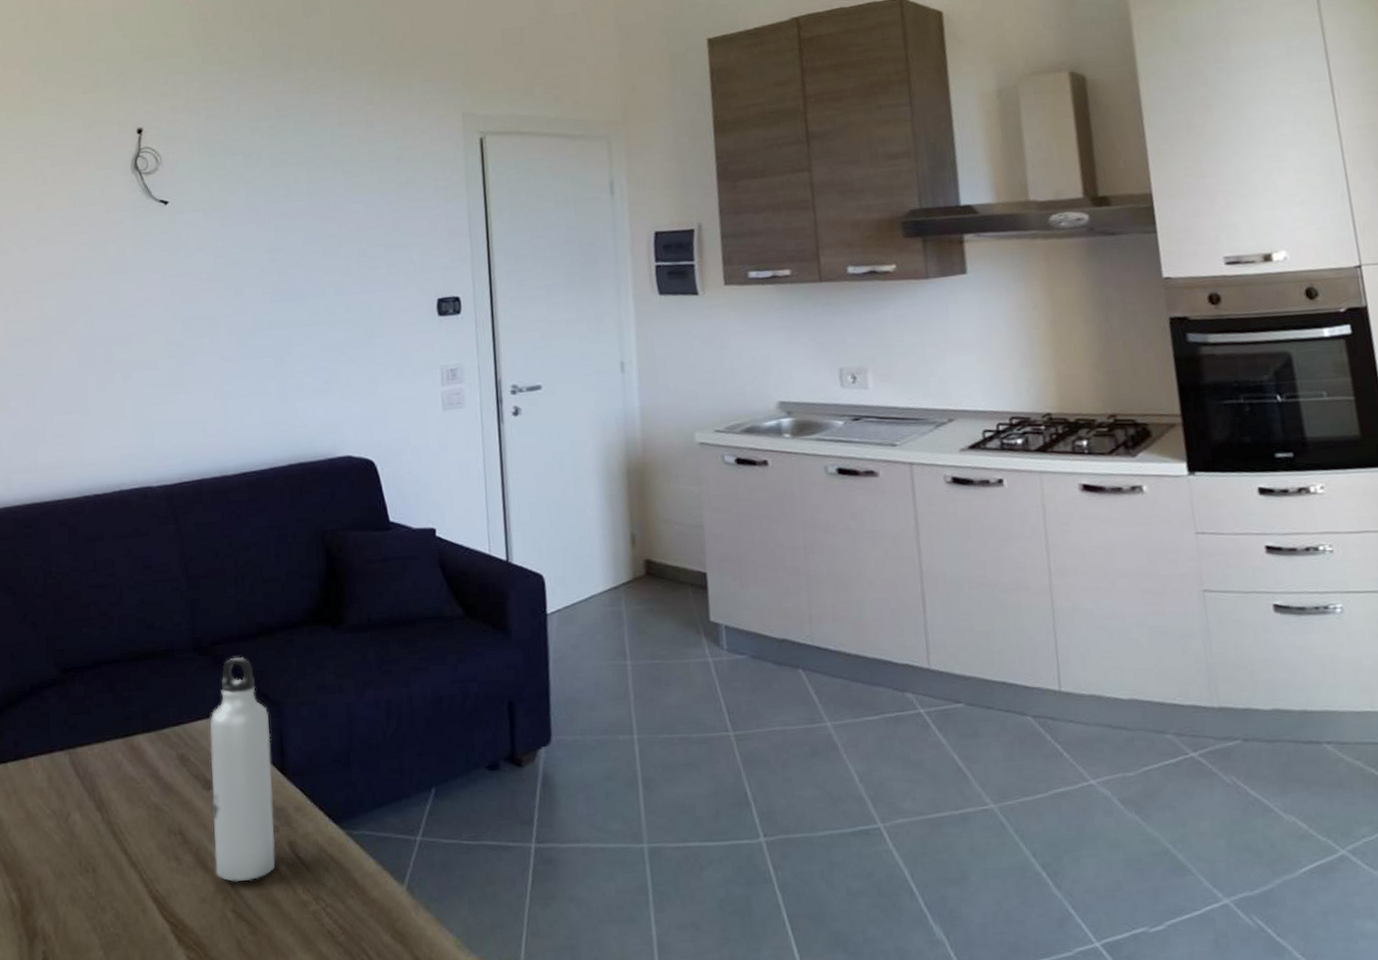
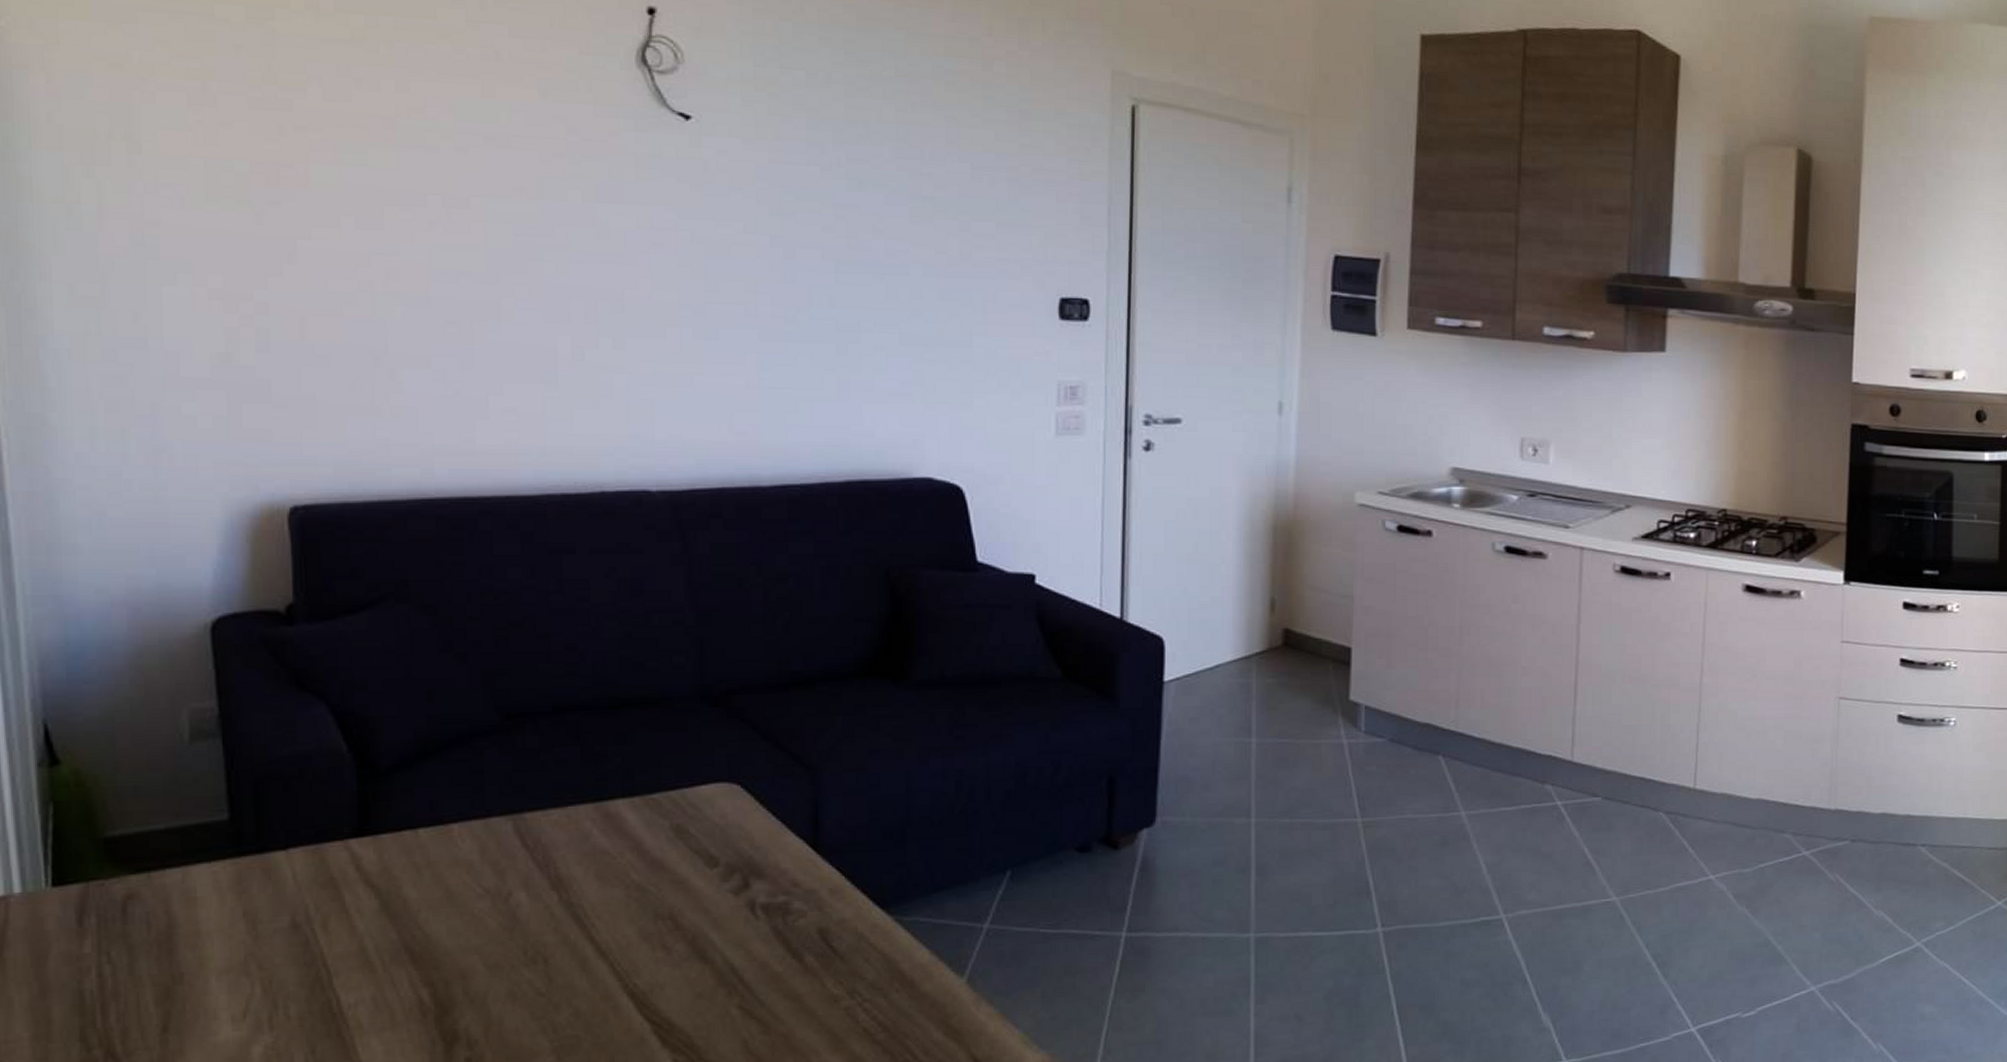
water bottle: present [210,657,276,883] -> none [717,712,802,975]

